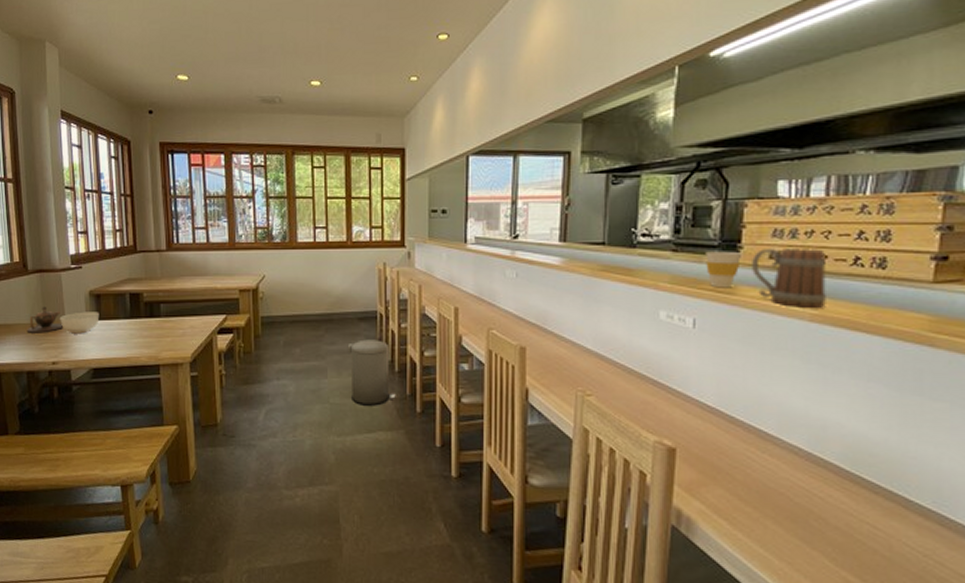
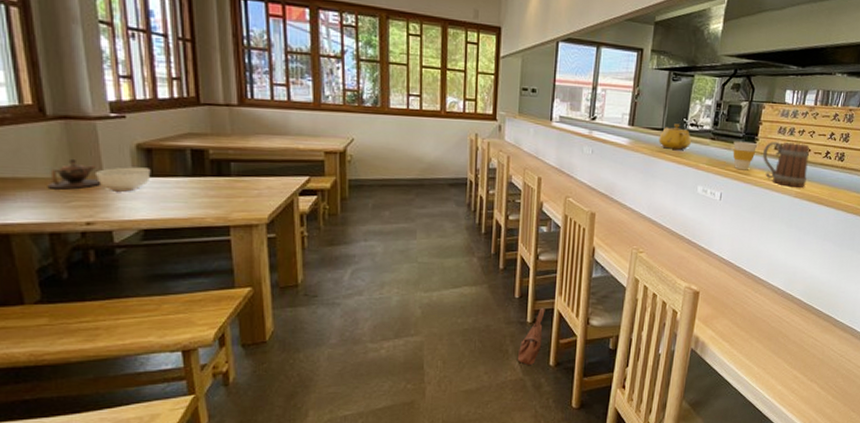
pedal bin: present [347,339,396,406] -> none [437,204,482,264]
handbag: none [442,460,472,529] -> present [517,308,545,365]
teapot: none [600,235,644,267] -> present [658,123,691,150]

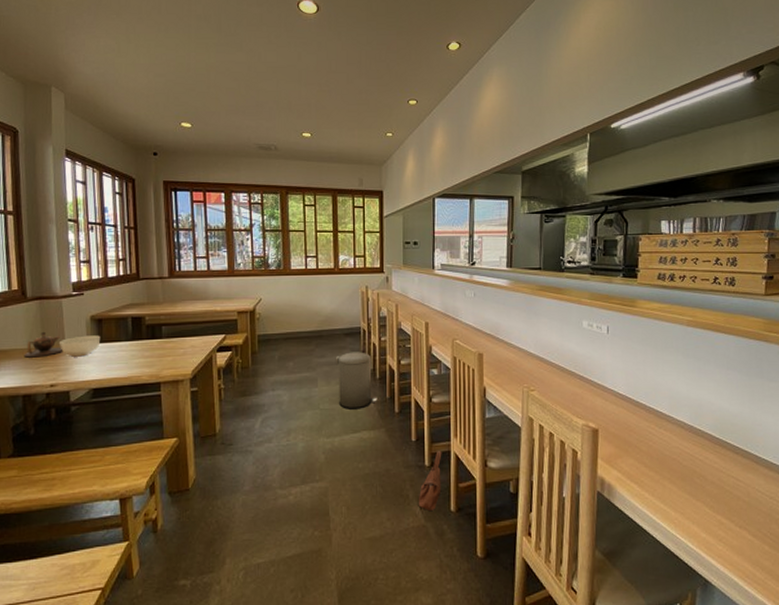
pedal bin: none [437,204,482,264] -> present [335,352,377,409]
teapot: present [658,123,691,150] -> none [538,262,570,287]
cup: present [733,141,758,170] -> none [614,274,640,302]
beer mug: present [763,142,809,187] -> none [646,271,697,316]

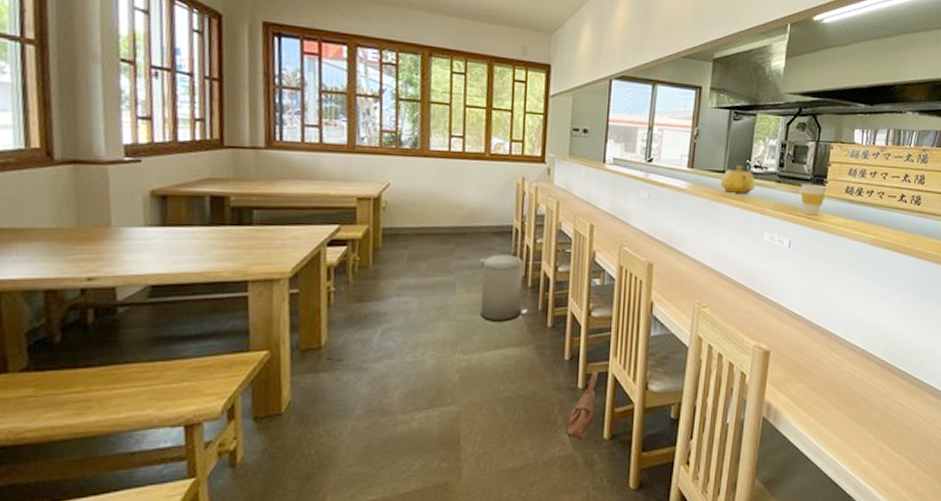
teapot: present [24,331,63,358] -> none [47,206,108,241]
bowl: present [58,335,101,357] -> none [101,215,165,243]
teapot: none [538,262,570,287] -> present [720,165,755,194]
cup: none [614,274,640,302] -> present [801,183,828,216]

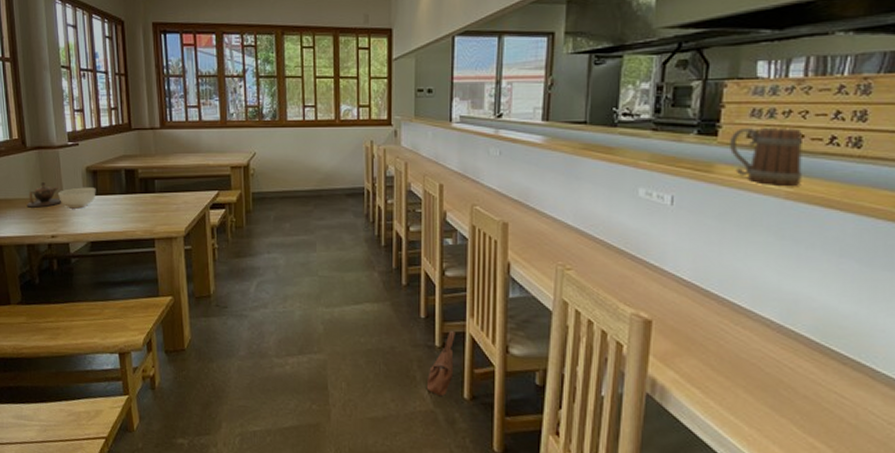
teapot: none [47,206,108,241] -> present [26,181,62,208]
bowl: none [101,215,165,243] -> present [57,187,96,209]
pedal bin: present [478,254,528,322] -> none [335,215,382,279]
teapot: present [720,165,755,194] -> none [582,114,625,145]
cup: present [801,183,828,216] -> none [685,130,721,166]
beer mug: none [833,184,883,234] -> present [730,128,802,186]

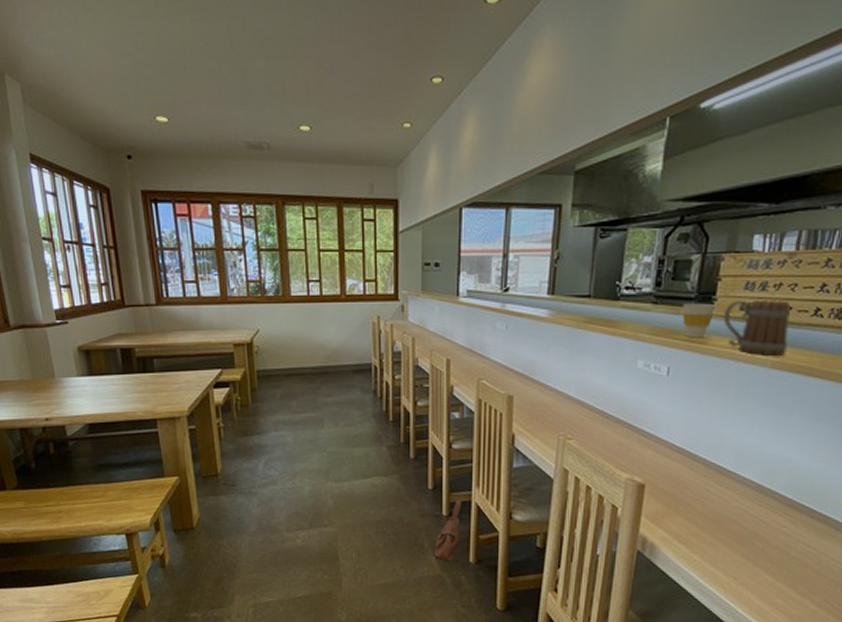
teapot: present [26,181,62,208] -> none [15,362,54,390]
bowl: present [57,187,96,209] -> none [48,368,91,390]
cup: none [685,130,721,166] -> present [682,303,717,338]

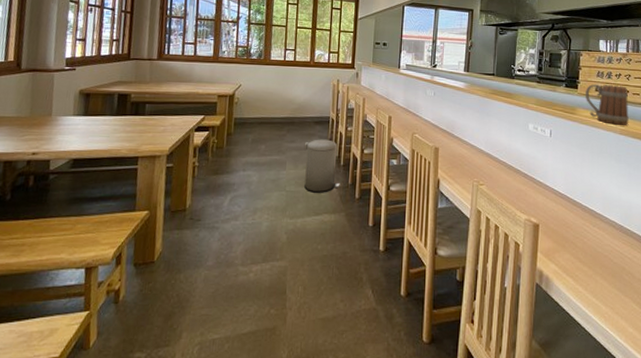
pedal bin: none [343,391,390,454] -> present [303,139,340,193]
handbag: present [434,501,462,561] -> none [370,237,396,294]
cup: present [682,303,717,338] -> none [557,84,580,110]

